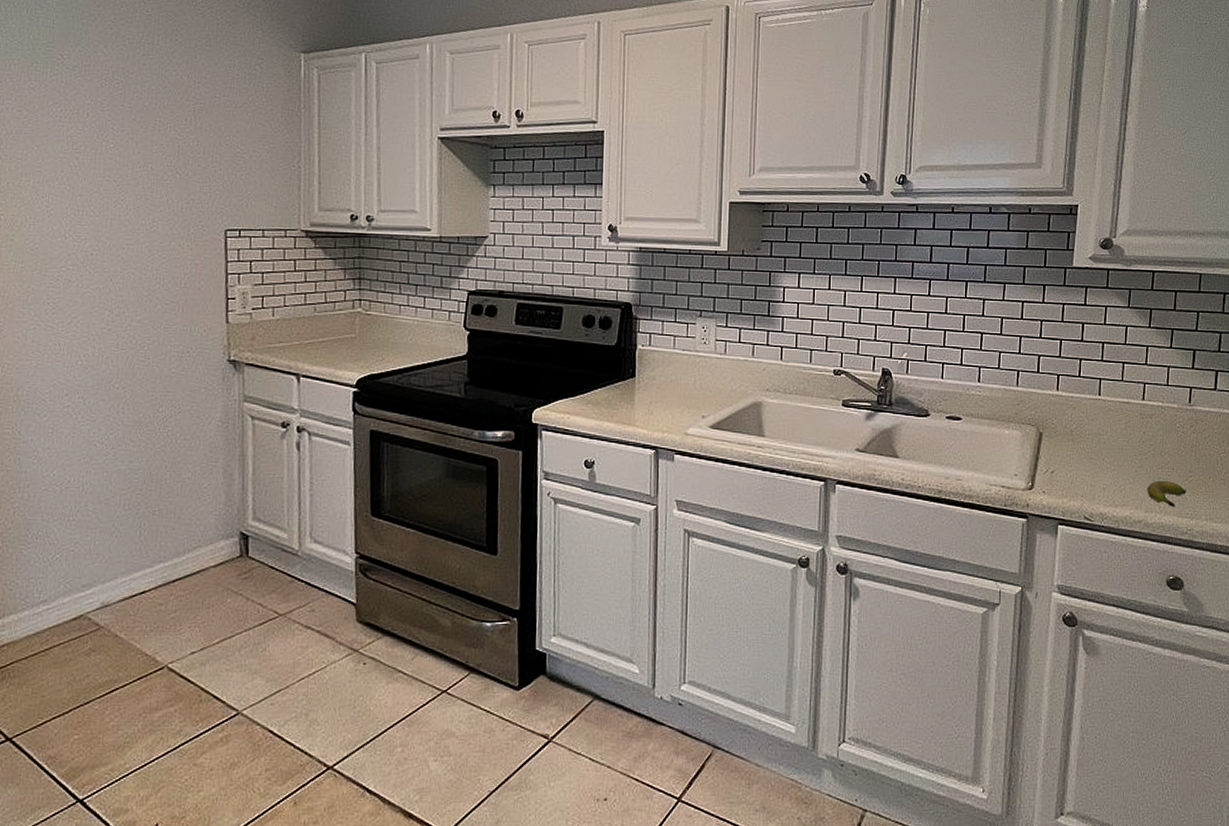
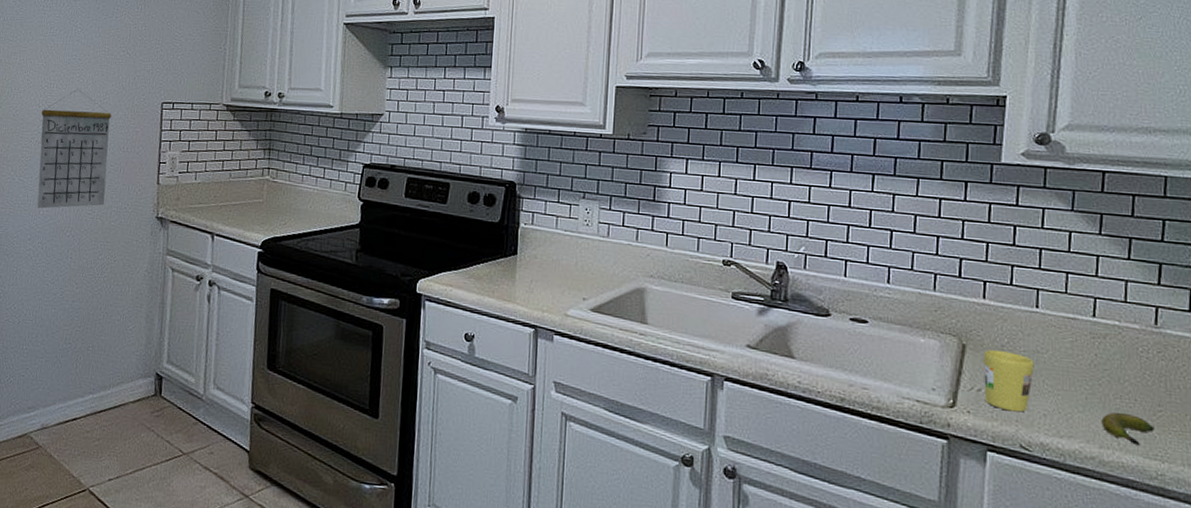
calendar: none [69,216,162,358] -> present [36,89,112,209]
mug: none [1056,435,1097,488] -> present [983,349,1035,413]

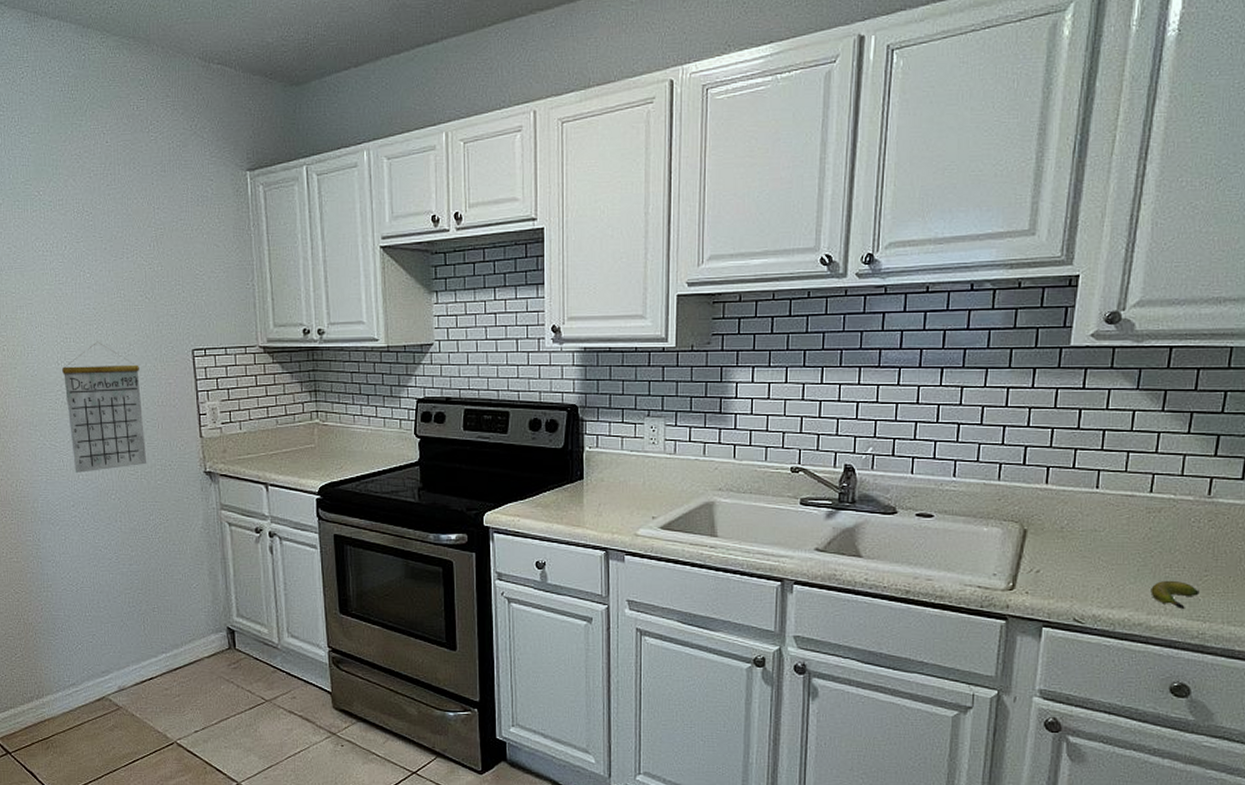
mug: present [983,349,1035,413] -> none [1042,532,1091,589]

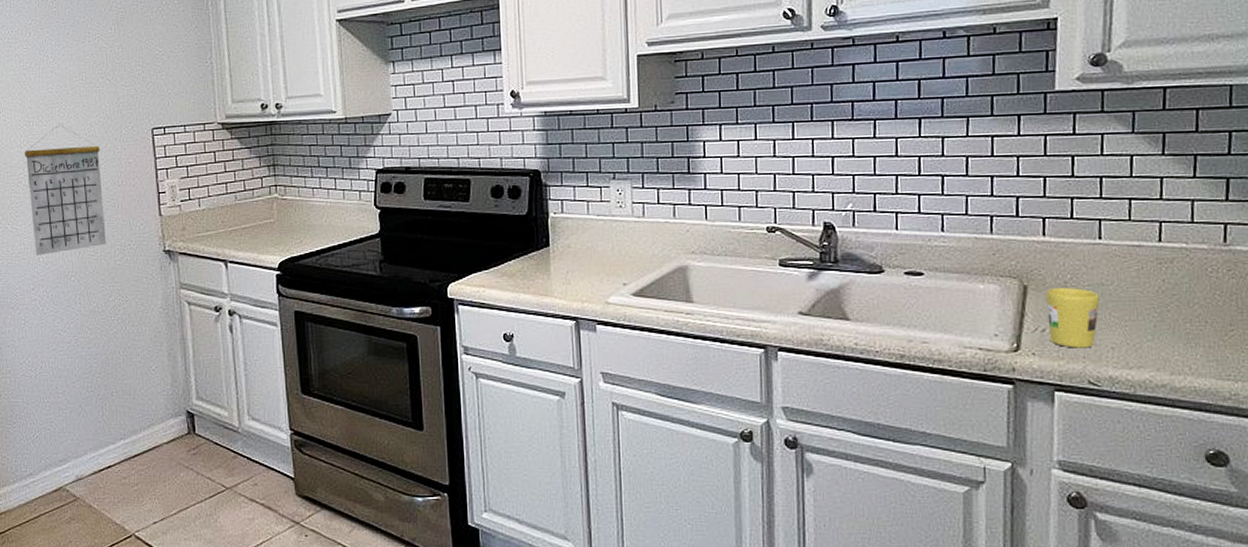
mug: none [1042,532,1091,589] -> present [1046,287,1100,348]
banana: present [1150,580,1200,610] -> none [1171,336,1227,369]

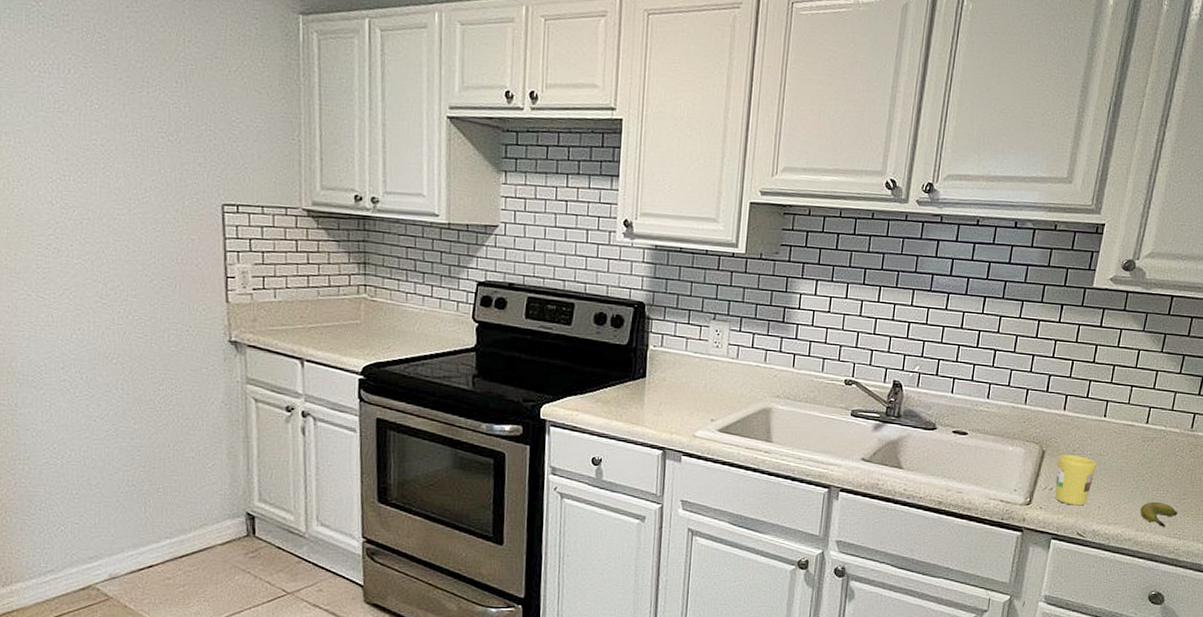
calendar: present [25,124,107,255] -> none [57,183,160,331]
banana: none [1171,336,1227,369] -> present [1140,501,1178,528]

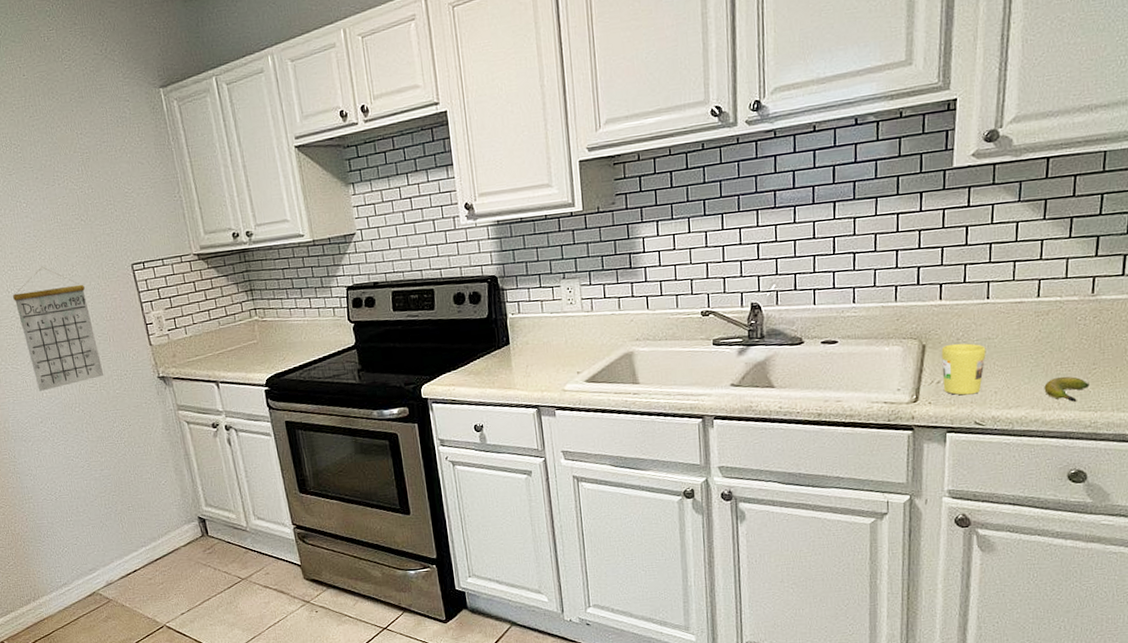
calendar: none [57,183,160,331] -> present [13,266,104,391]

